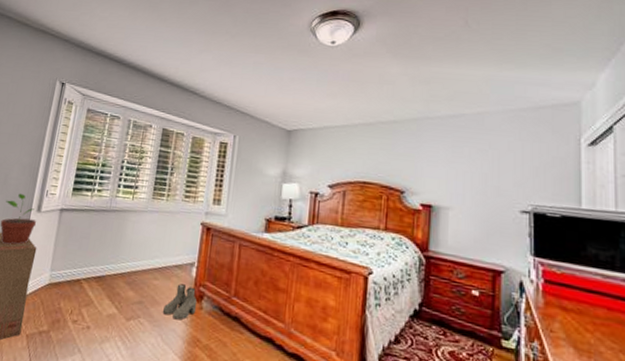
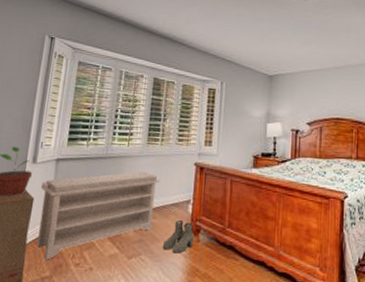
bench: none [36,227,164,314] -> present [36,171,160,260]

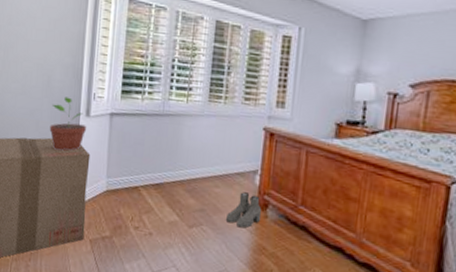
bench: present [36,171,160,260] -> none [95,133,224,220]

